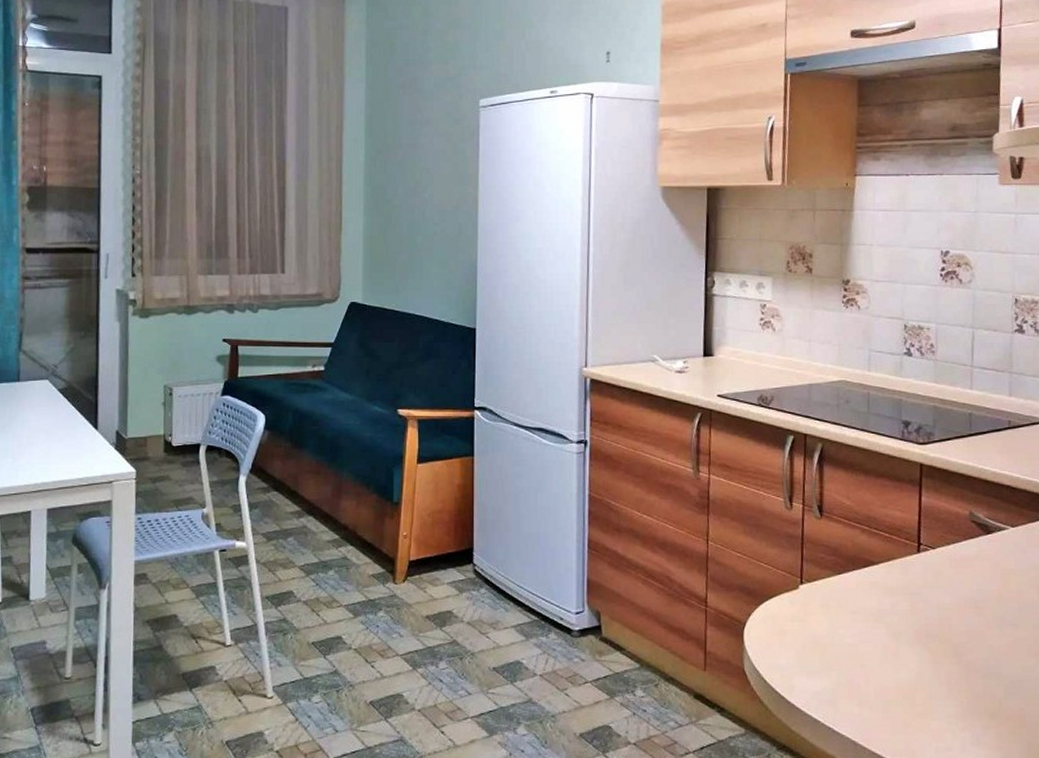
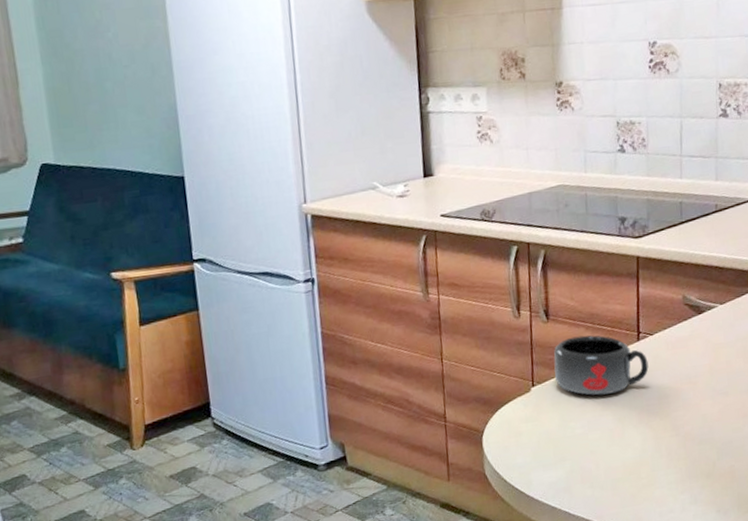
mug: none [825,538,929,605] -> present [553,335,649,395]

